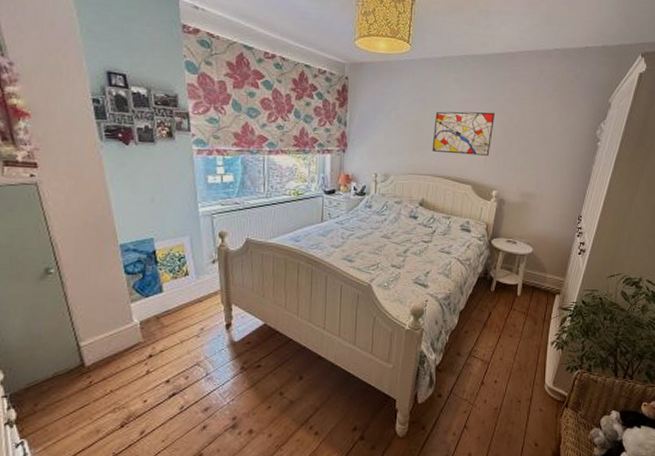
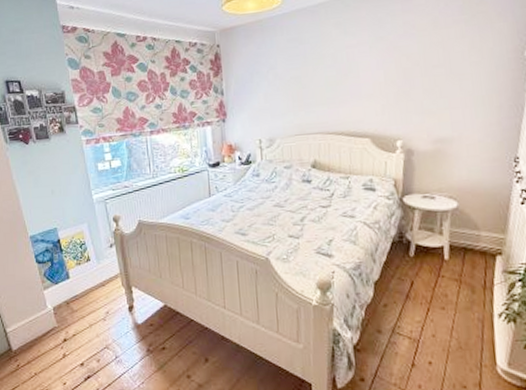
wall art: present [432,111,495,156] -> none [318,52,389,107]

